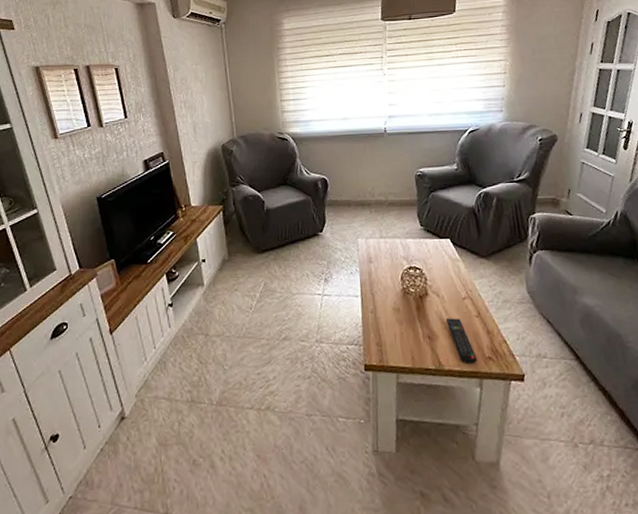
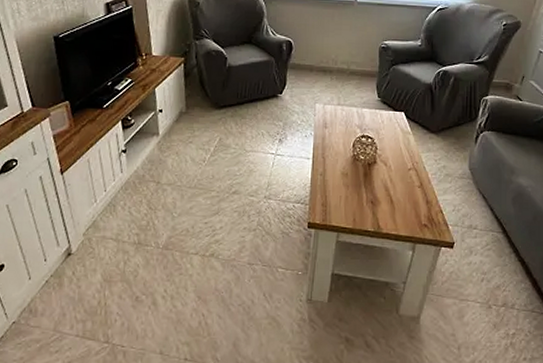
remote control: present [446,318,477,364] -> none [390,186,414,230]

